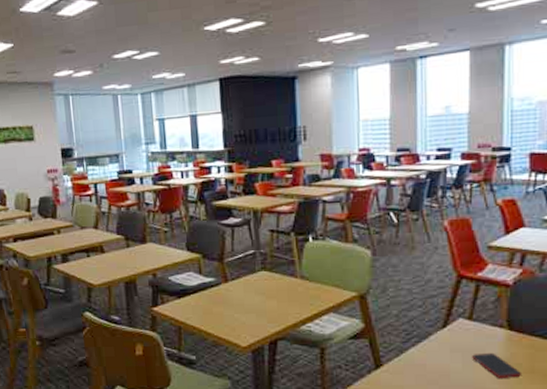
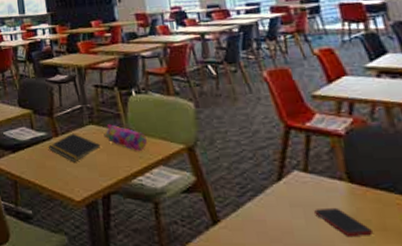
notepad: none [217,279,271,309] -> present [49,133,100,163]
pencil case: none [276,269,319,298] -> present [104,123,147,151]

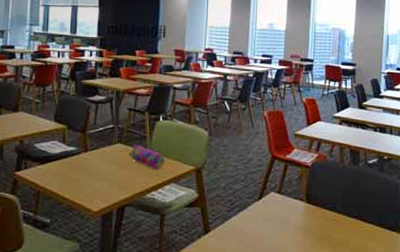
notepad: present [49,133,100,163] -> none [76,149,124,177]
cell phone: present [314,207,374,236] -> none [279,221,316,243]

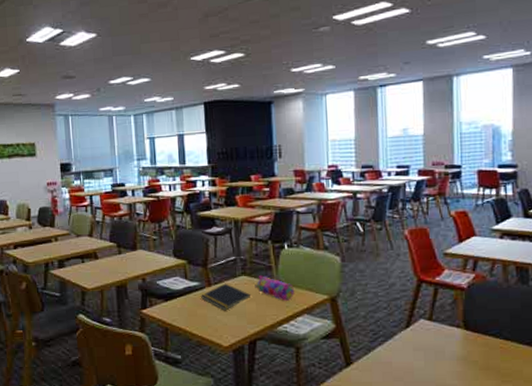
notepad: none [76,149,124,177] -> present [201,283,250,311]

